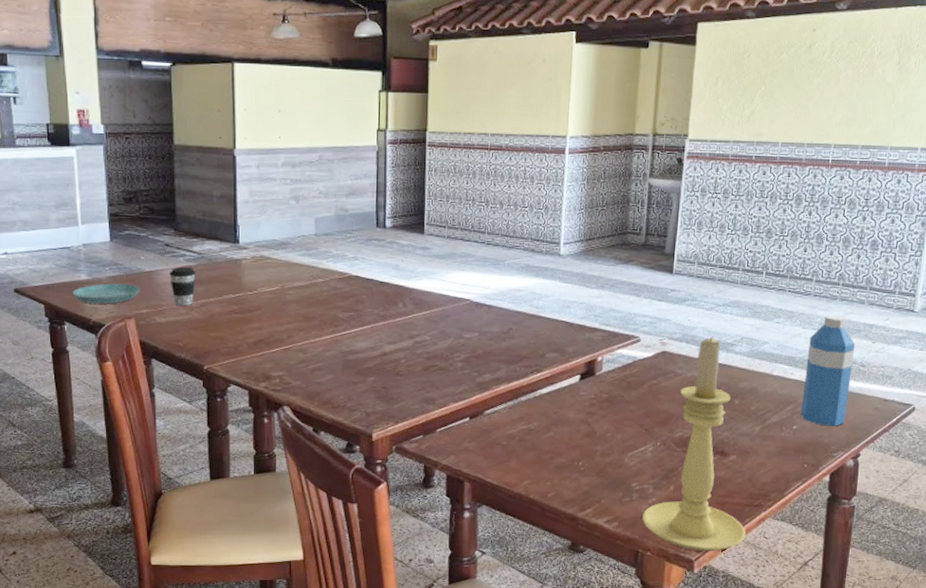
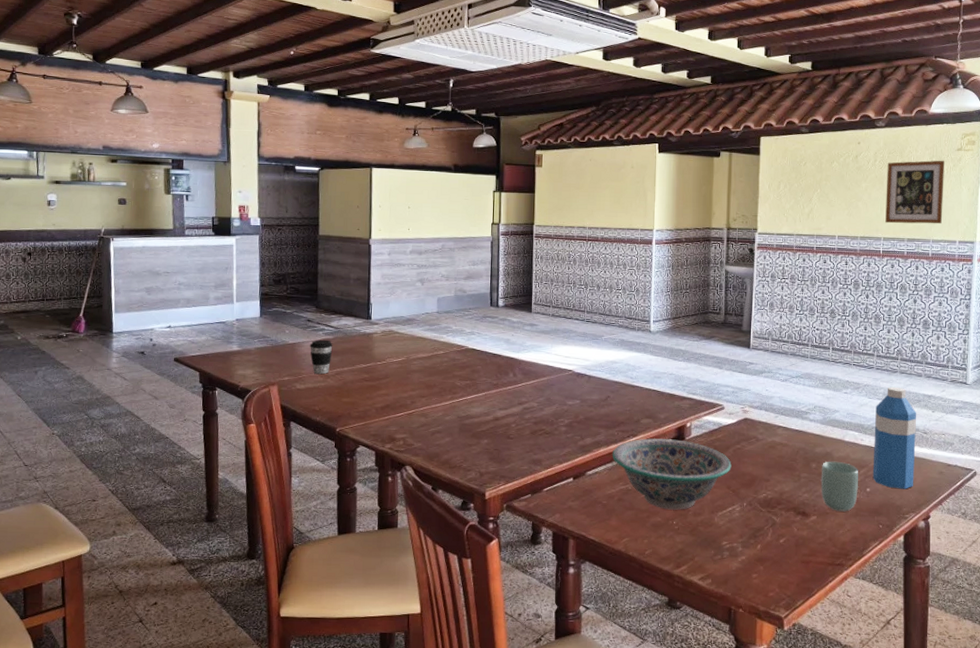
saucer: present [72,283,141,304] -> none [224,353,284,372]
decorative bowl: none [513,374,646,451] -> present [612,438,732,510]
candle holder: present [642,336,747,552] -> none [734,405,831,609]
cup: none [743,397,785,451] -> present [820,461,858,512]
wall art: none [838,50,913,128] -> present [885,160,944,224]

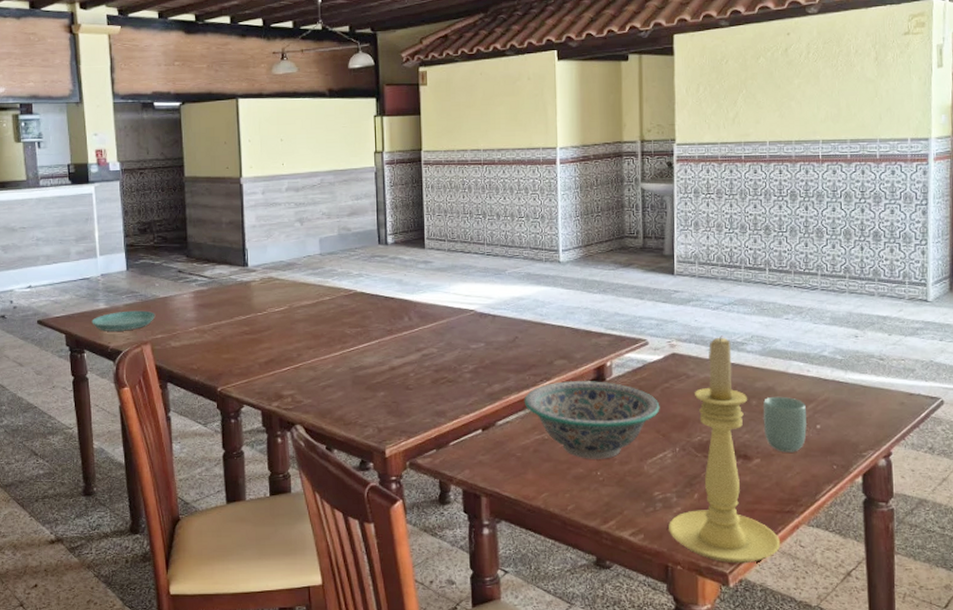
saucer: none [224,353,284,372] -> present [91,310,156,331]
coffee cup: present [310,339,333,375] -> none [183,291,208,330]
candle holder: none [734,405,831,609] -> present [669,336,781,564]
water bottle: present [872,386,917,489] -> none [822,309,871,424]
wall art: present [885,160,944,224] -> none [822,47,891,124]

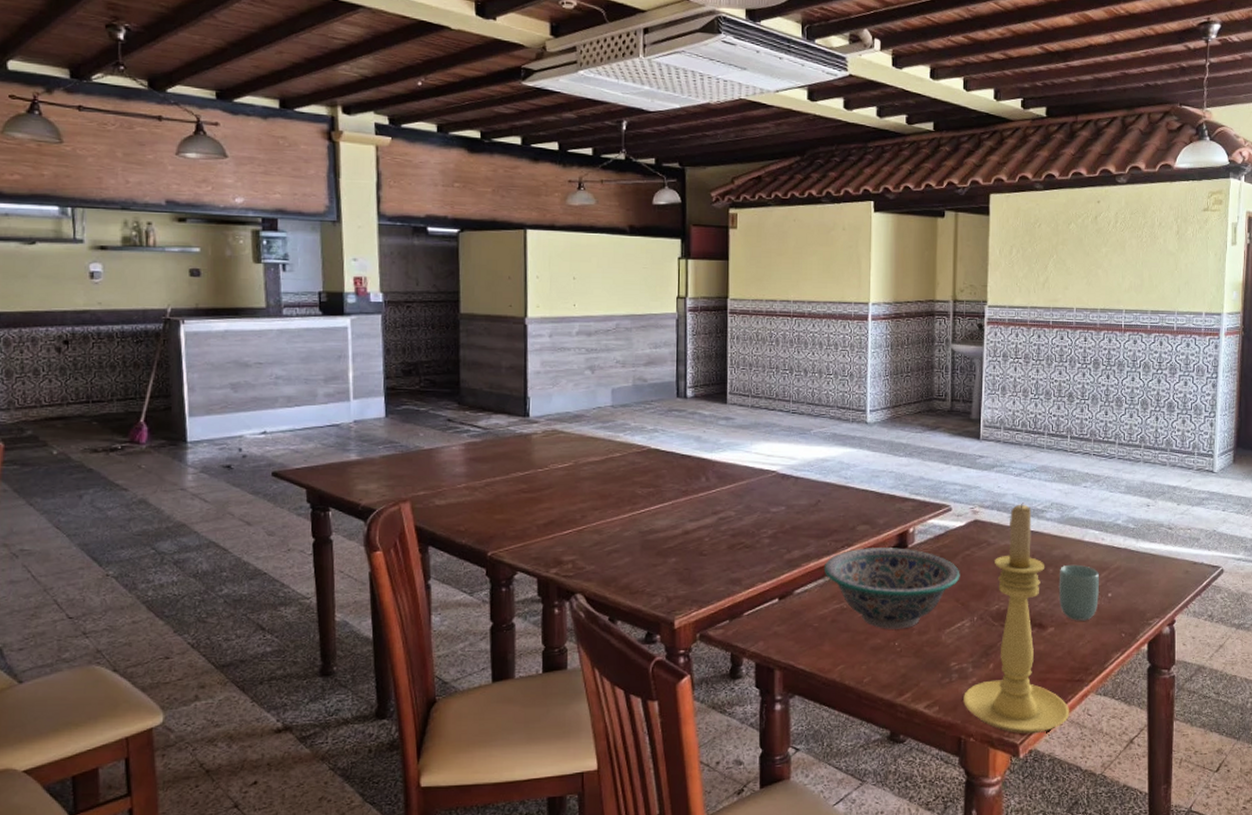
saucer: present [91,310,156,331] -> none [340,463,418,487]

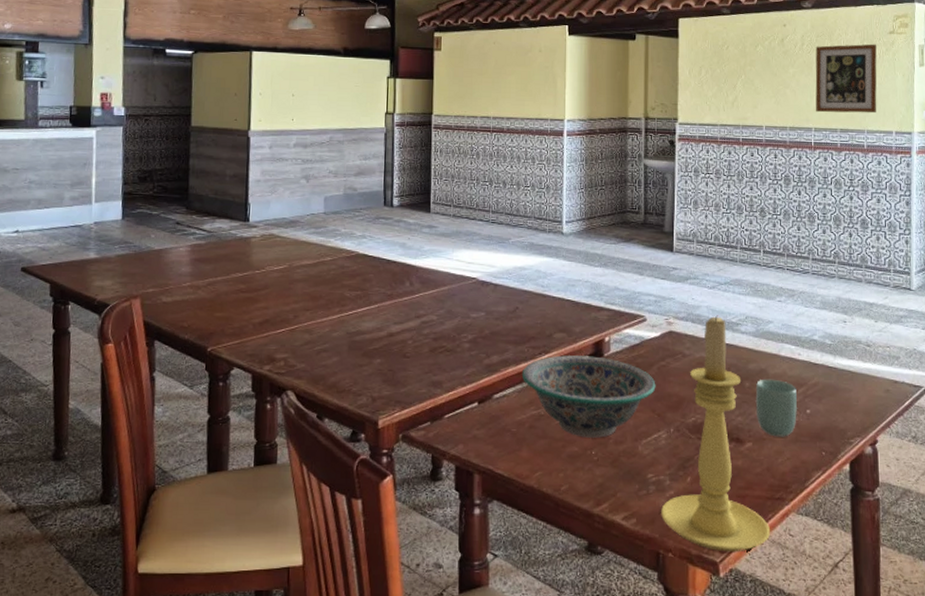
wall art: none [1127,221,1190,294] -> present [815,44,877,114]

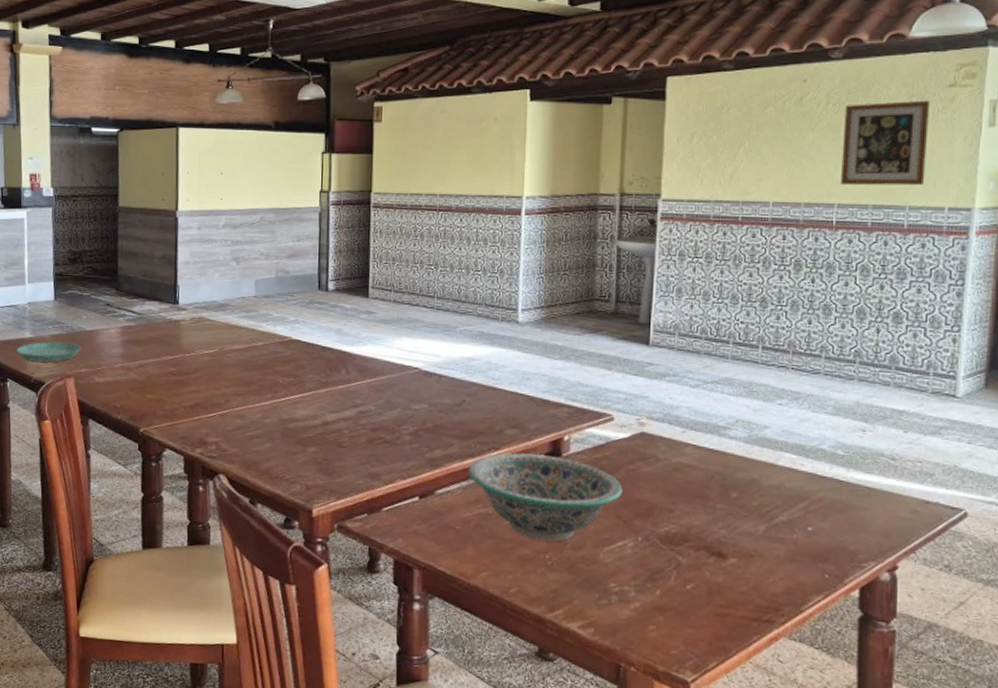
saucer: none [79,262,149,283] -> present [16,341,81,363]
candle holder: present [661,315,771,552] -> none [624,417,755,673]
cup: present [755,379,797,437] -> none [743,490,796,555]

